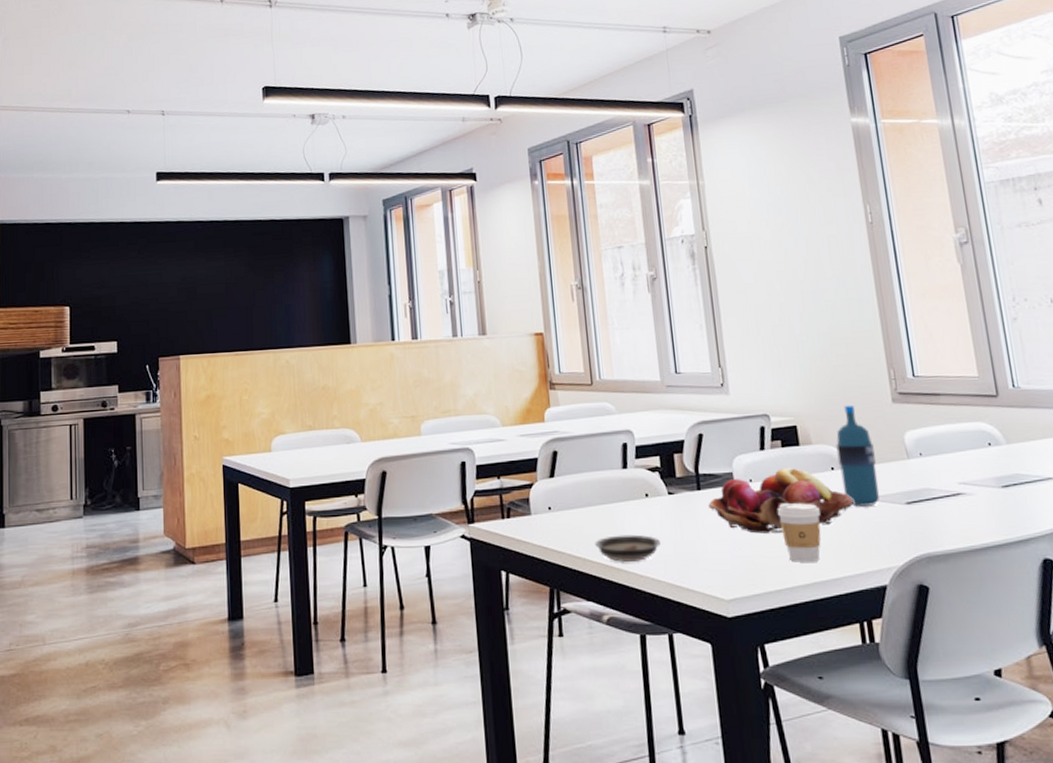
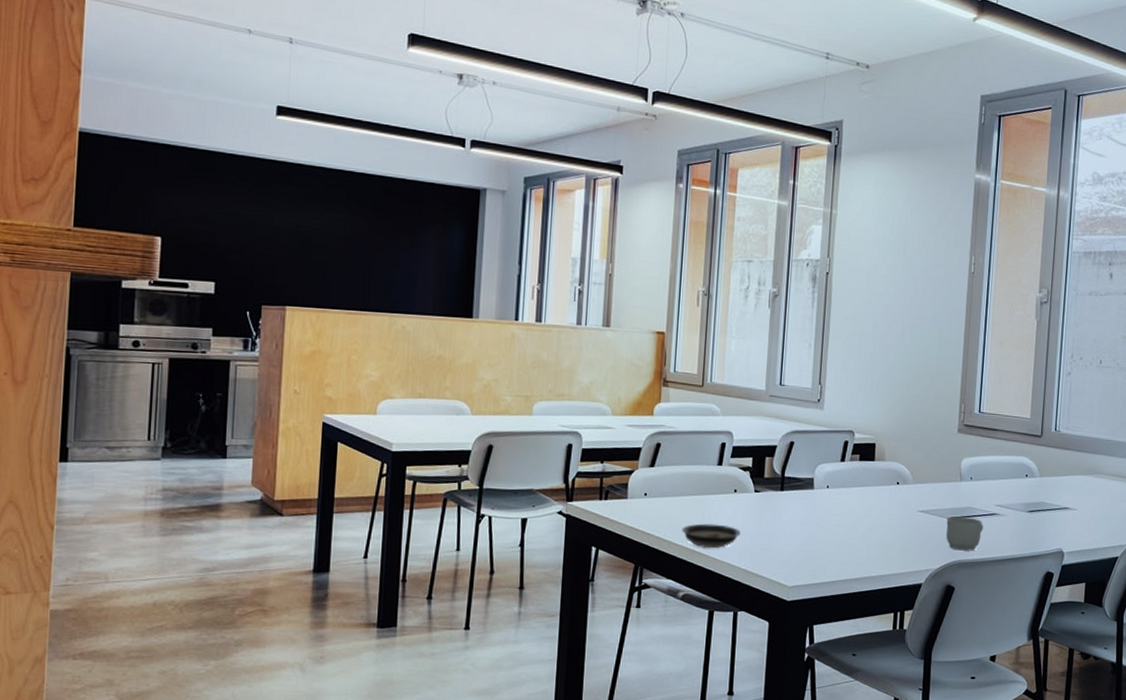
fruit basket: present [708,467,855,534] -> none [787,478,911,534]
coffee cup: present [777,502,821,562] -> none [845,508,881,560]
water bottle: present [836,404,880,507] -> none [903,430,935,518]
mug: none [900,500,949,542] -> present [946,516,983,551]

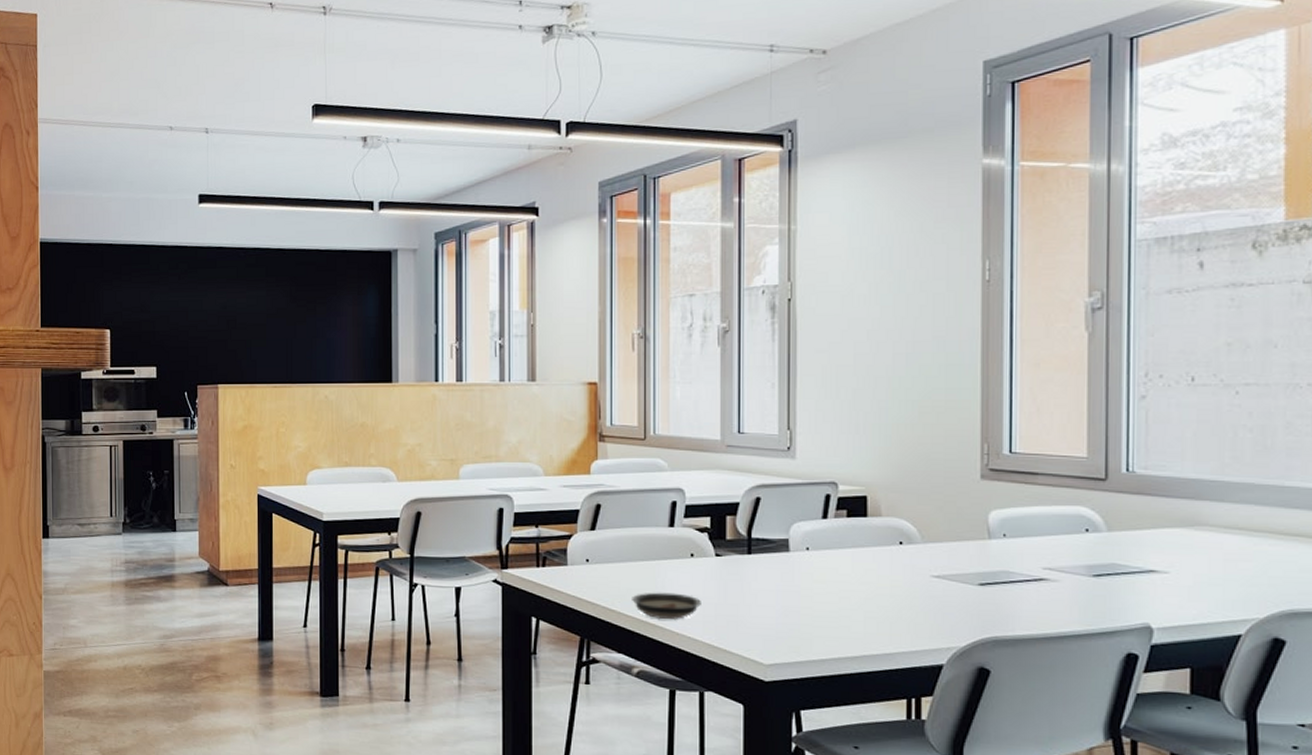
mug: present [946,516,983,551] -> none [972,582,1026,626]

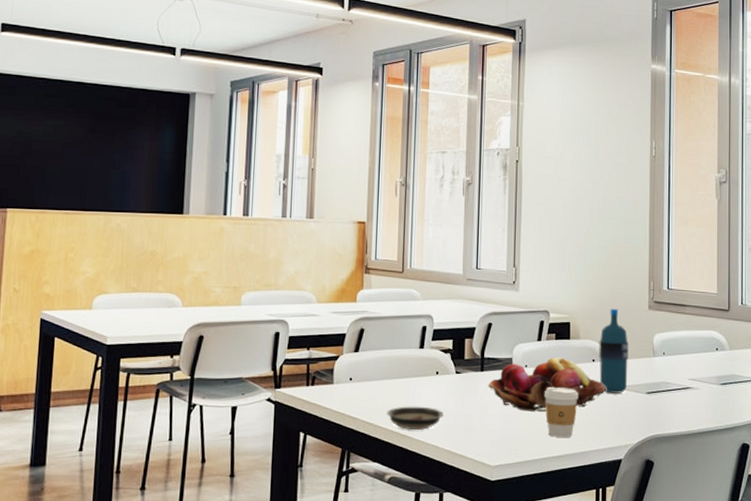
fruit basket: none [757,538,921,603] -> present [488,356,607,412]
coffee cup: none [832,573,880,635] -> present [544,386,578,437]
water bottle: none [908,478,951,584] -> present [599,308,629,394]

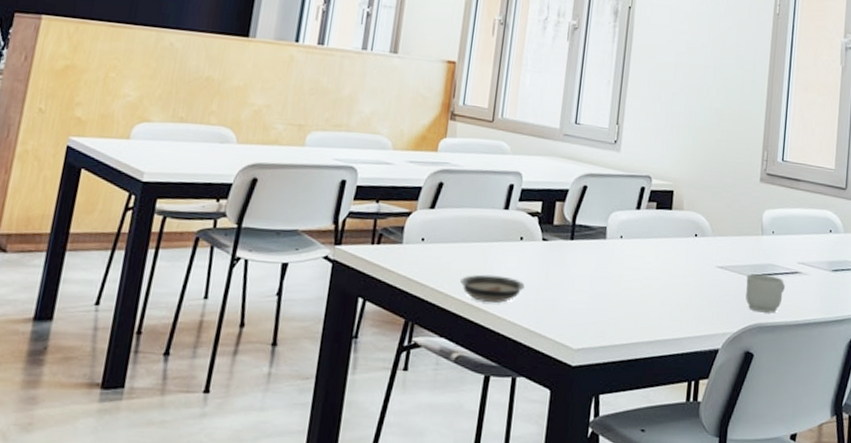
fruit basket: present [488,356,607,412] -> none [577,228,709,290]
coffee cup: present [544,386,578,437] -> none [638,261,677,321]
water bottle: present [599,308,629,394] -> none [701,178,736,274]
mug: none [642,391,678,425] -> present [746,274,785,313]

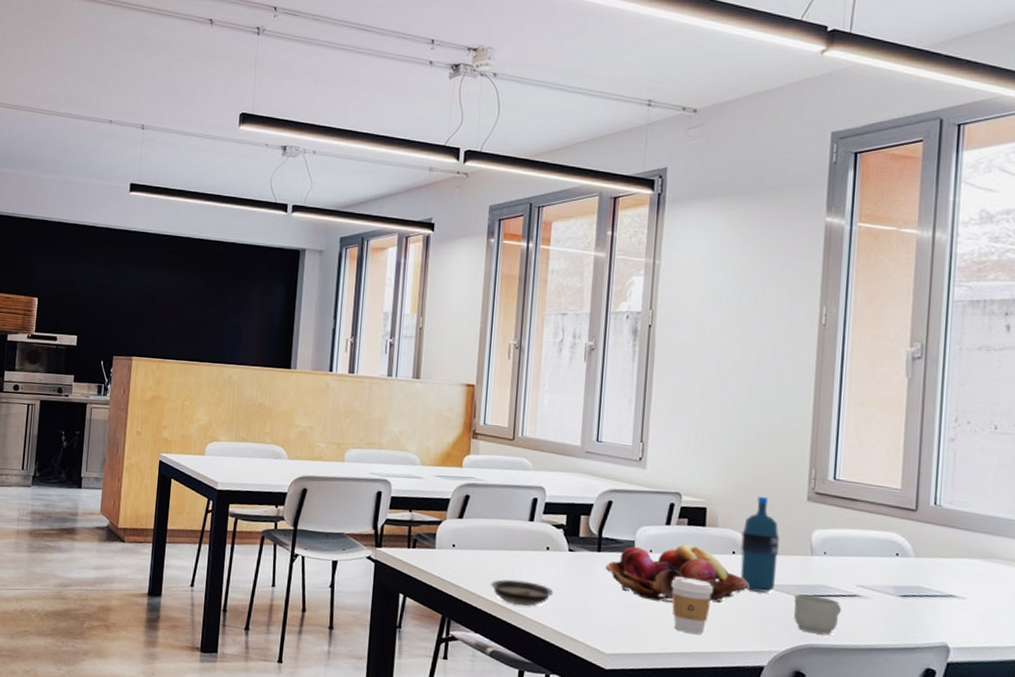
fruit basket: none [577,228,709,290] -> present [605,544,749,603]
coffee cup: none [638,261,677,321] -> present [671,576,713,634]
water bottle: none [701,178,736,274] -> present [740,496,779,593]

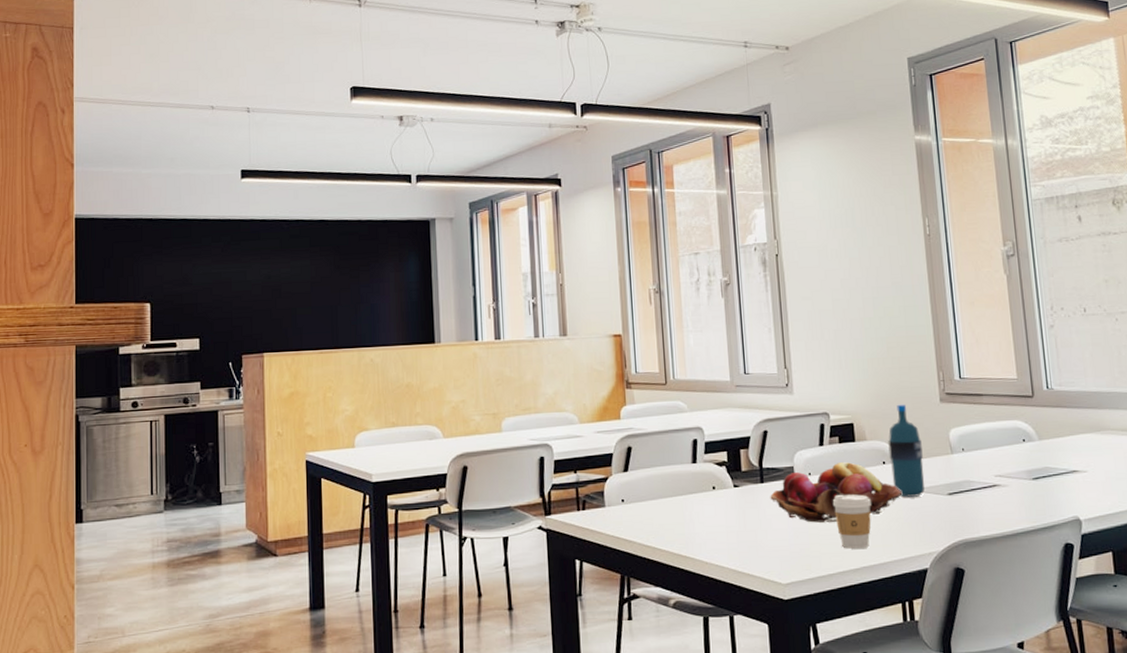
saucer: present [491,579,553,607] -> none [664,524,725,550]
mug: present [793,594,841,636] -> none [943,491,985,529]

